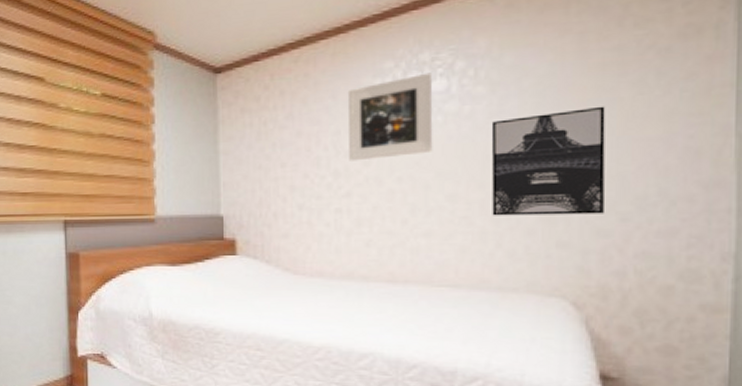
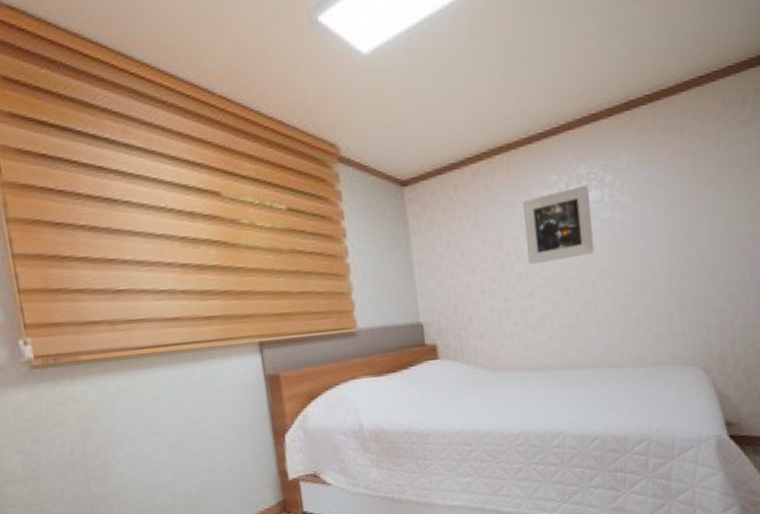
wall art: present [491,106,605,216] -> none [636,211,718,304]

